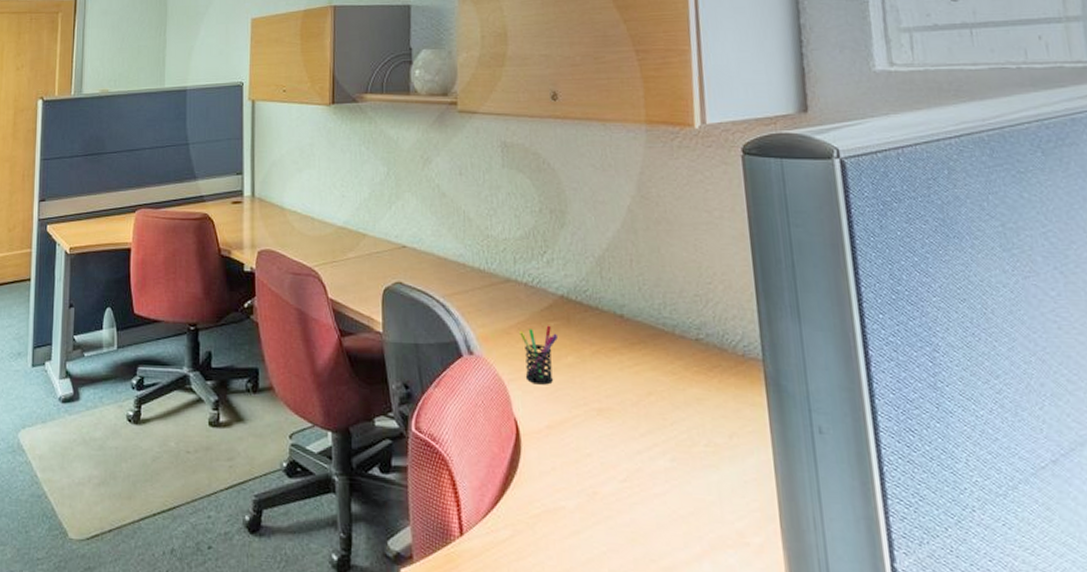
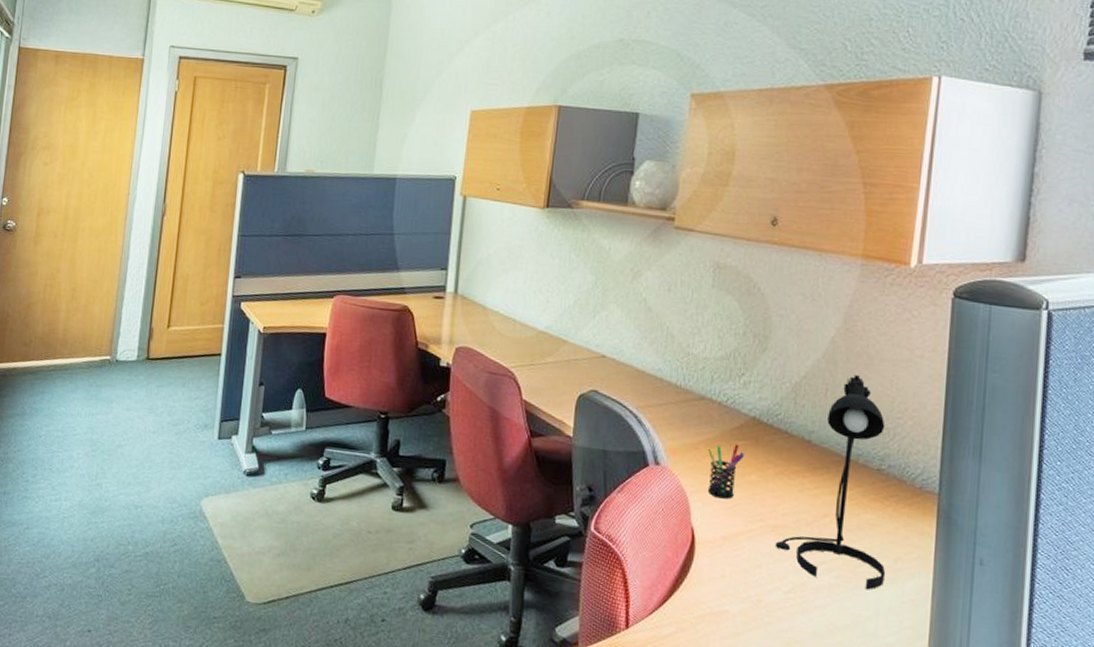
desk lamp: none [602,243,723,471] -> present [775,375,886,590]

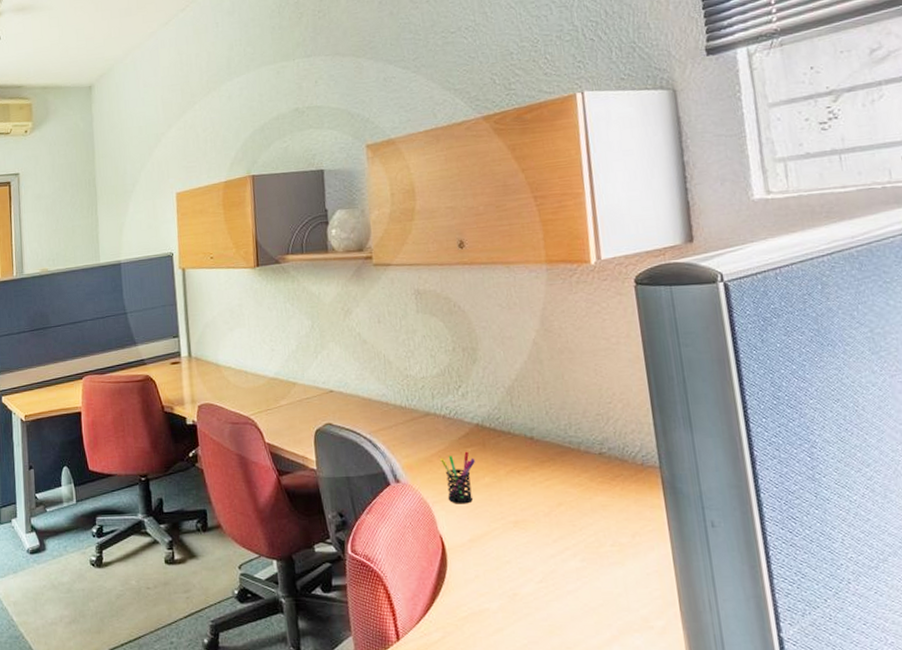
desk lamp: present [775,375,886,590] -> none [519,370,627,568]

